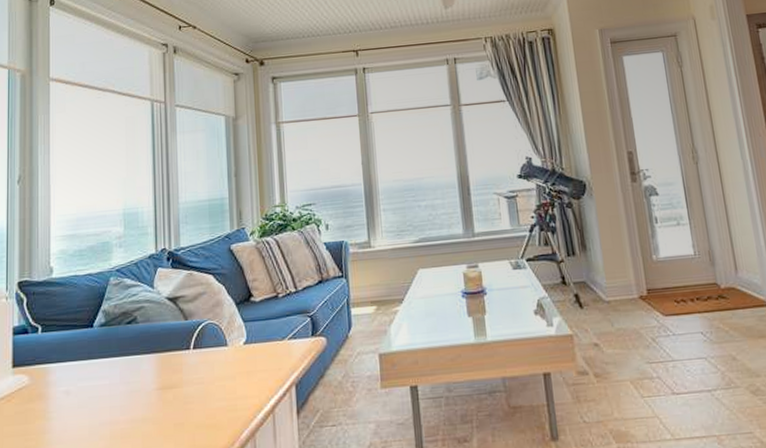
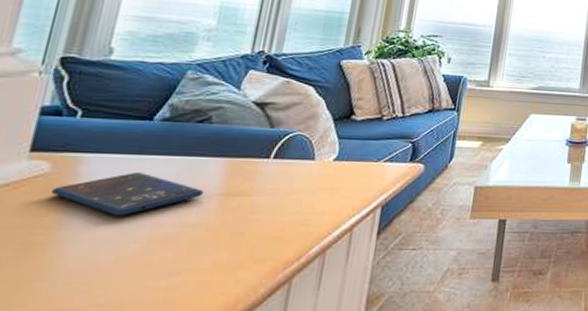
smartphone: none [33,375,145,418] -> present [50,171,205,217]

